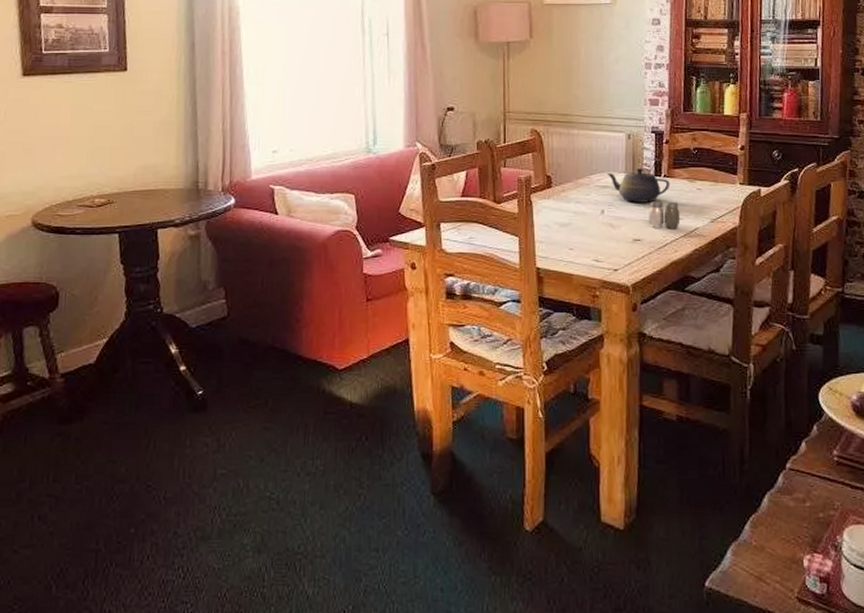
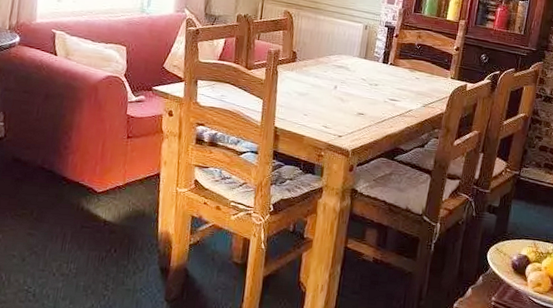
teapot: present [606,168,671,203] -> none [343,55,395,84]
salt and pepper shaker: present [649,201,681,229] -> none [373,83,399,109]

